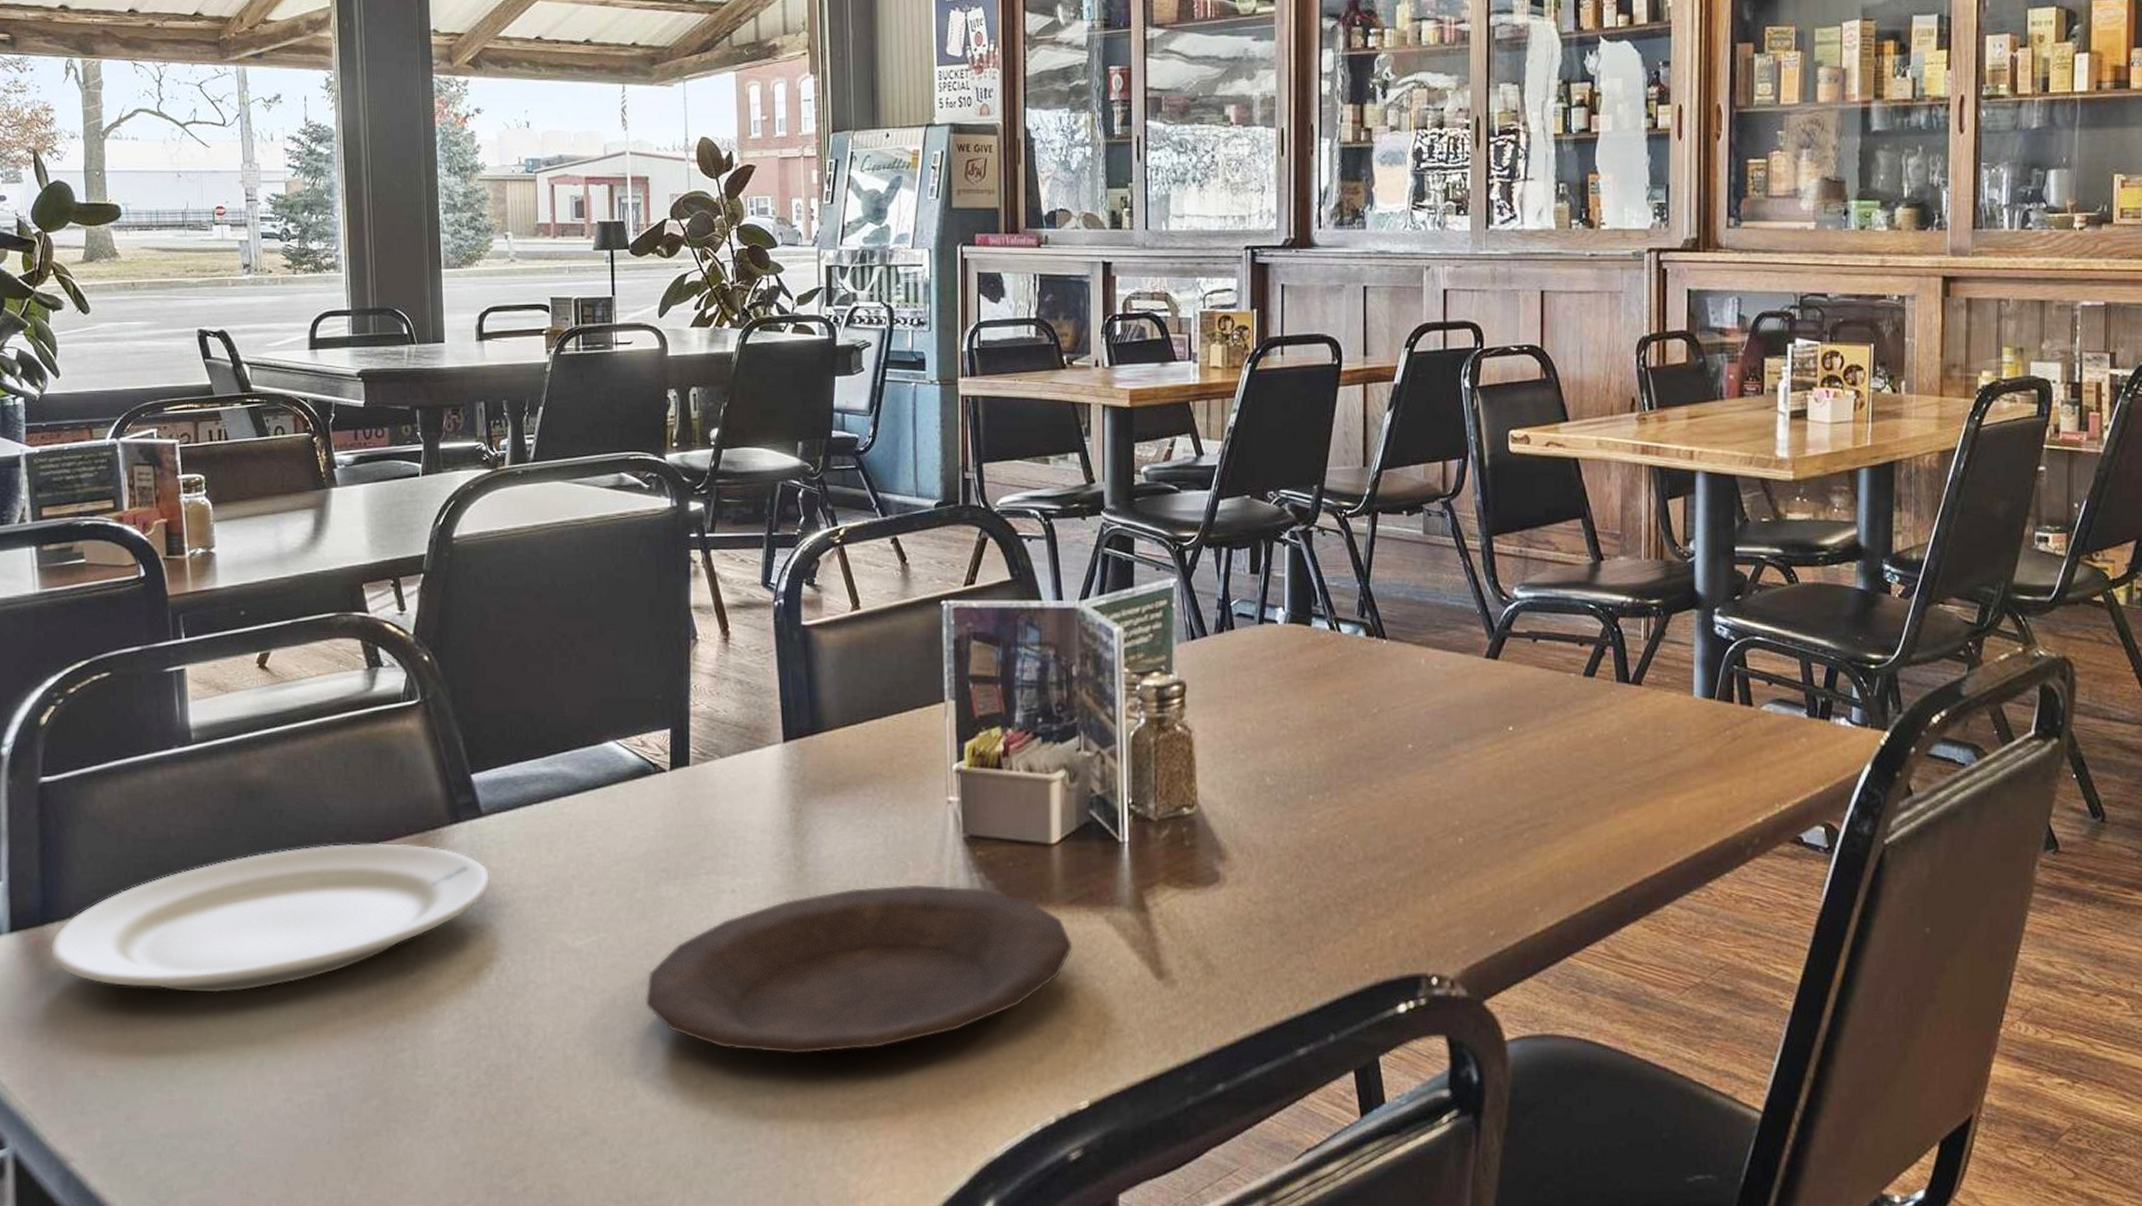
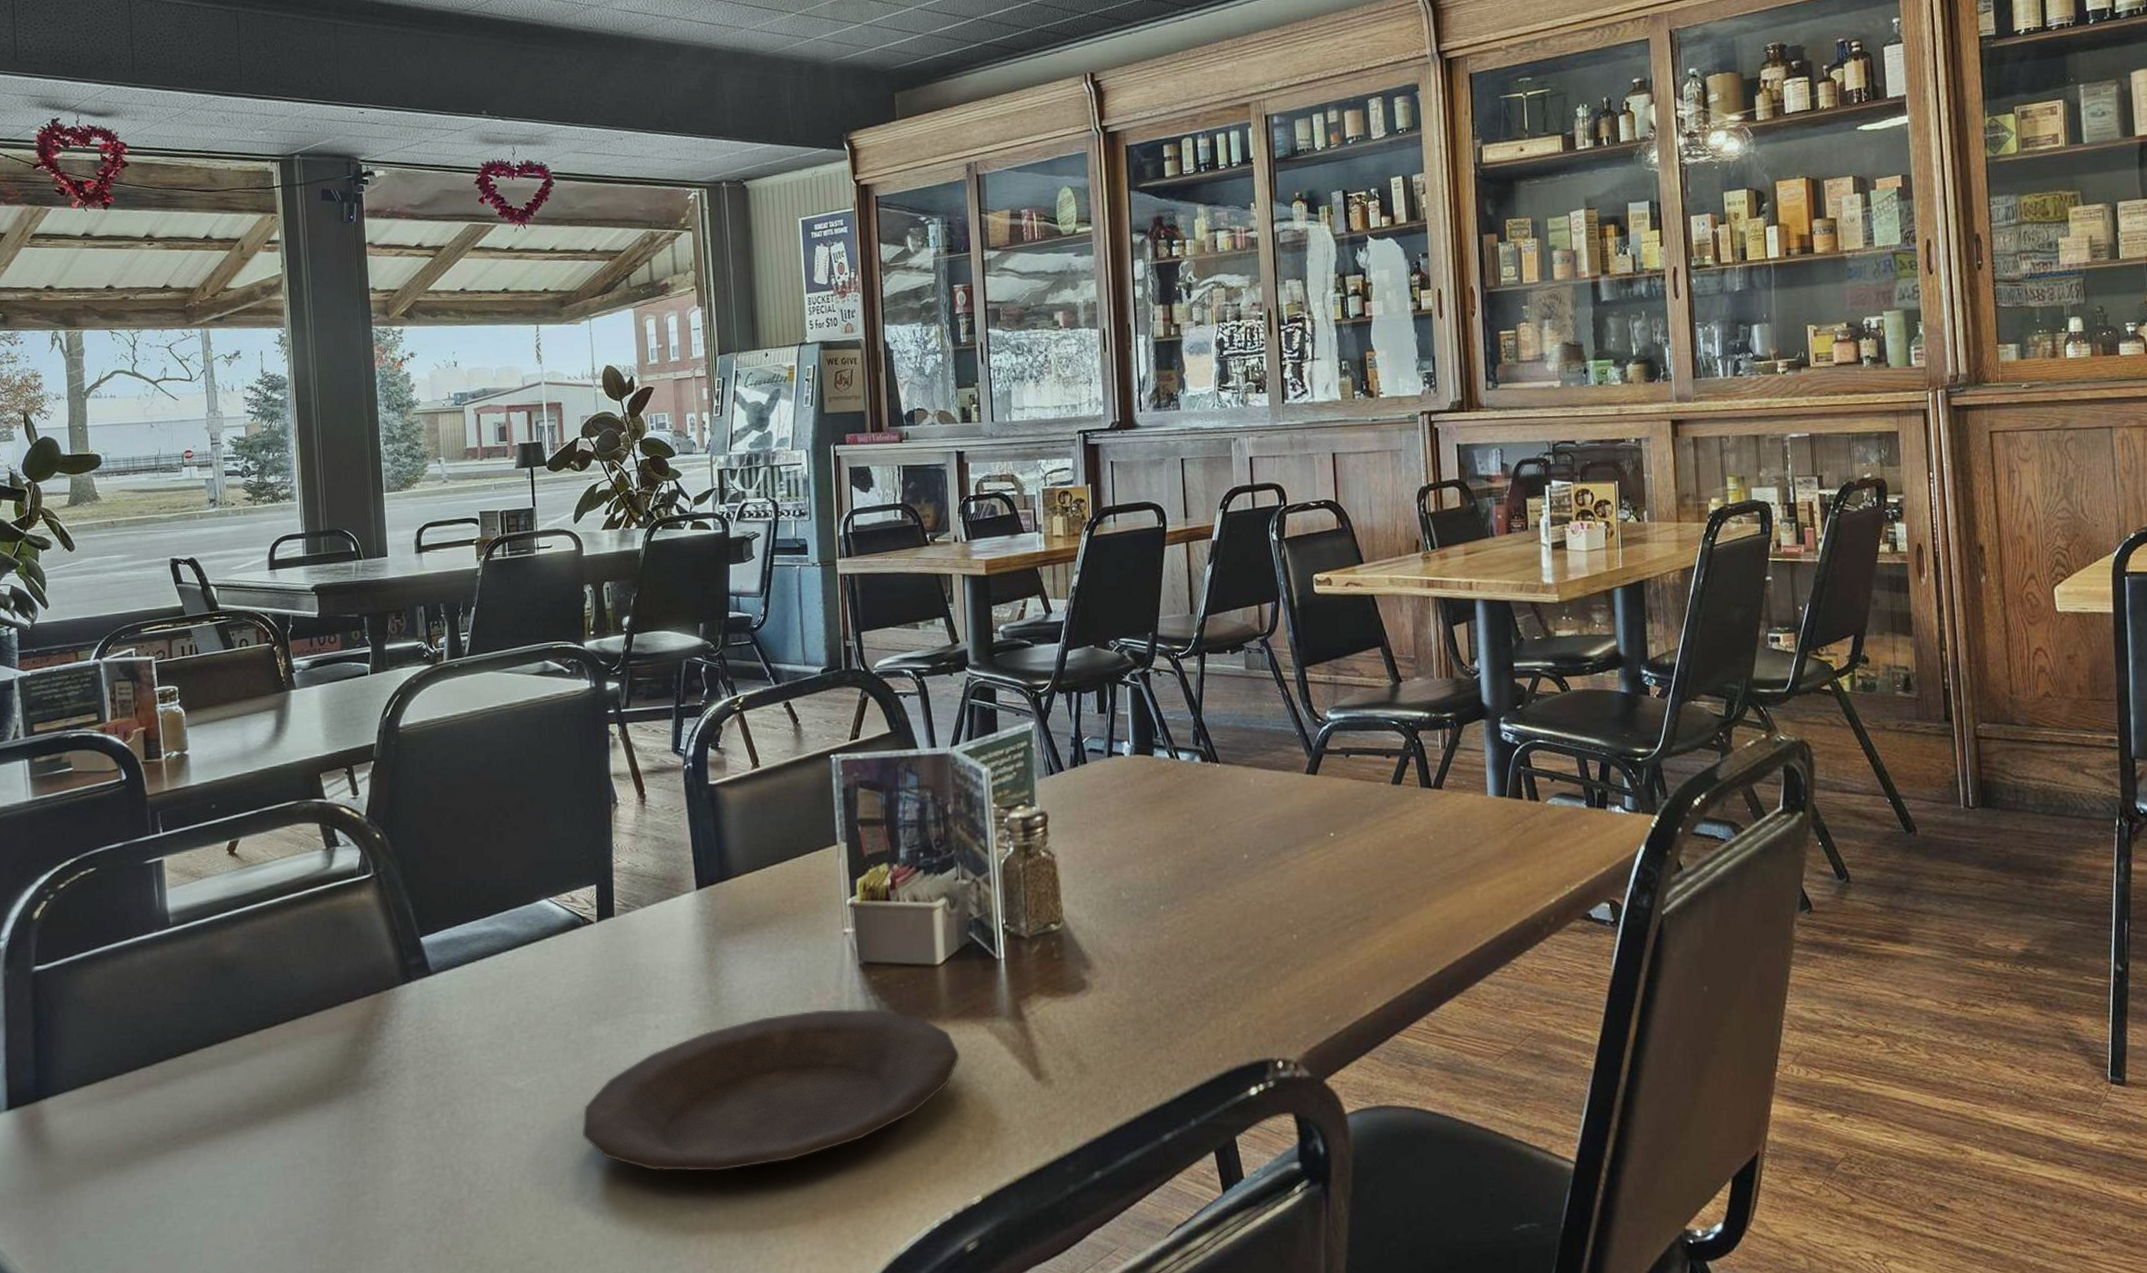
plate: present [50,843,491,993] -> none [44,1004,441,1154]

